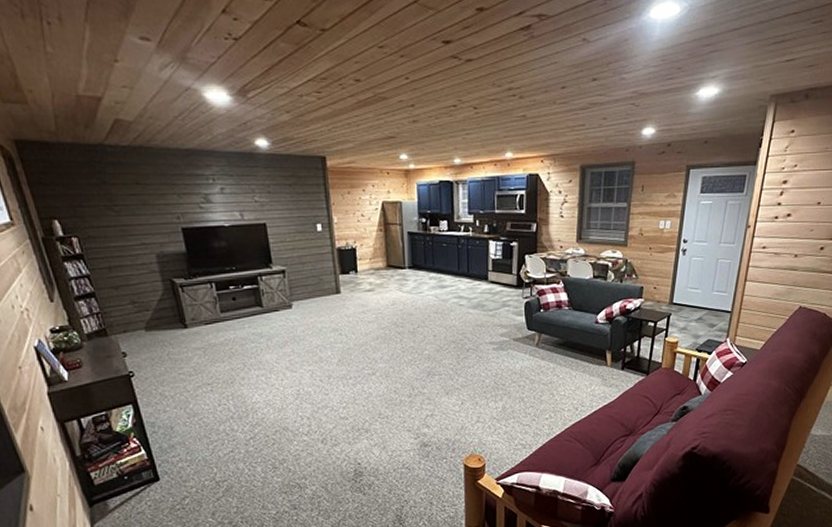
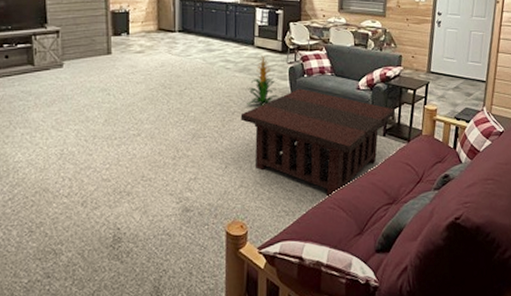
coffee table: none [475,323,634,431] -> present [240,88,395,198]
indoor plant: none [481,290,515,343] -> present [246,55,279,107]

